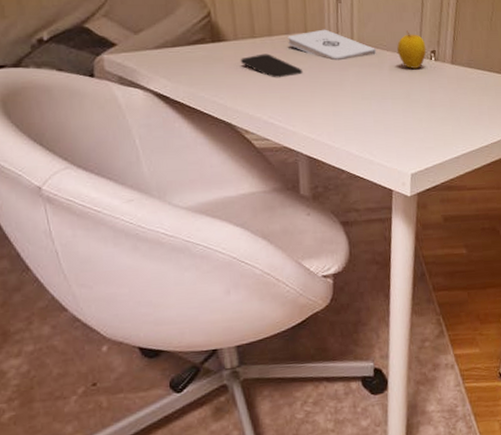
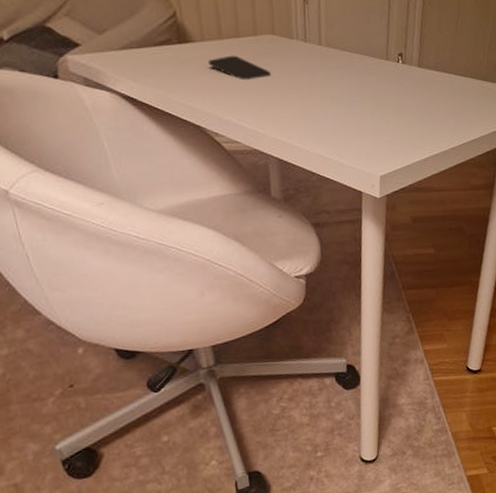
notepad: present [288,29,376,61] -> none [255,31,344,63]
apple: present [397,30,427,69] -> none [365,33,394,71]

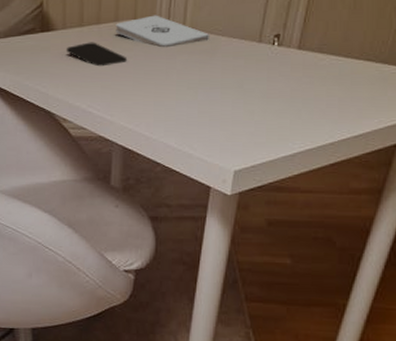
notepad: none [255,31,344,63] -> present [115,15,209,48]

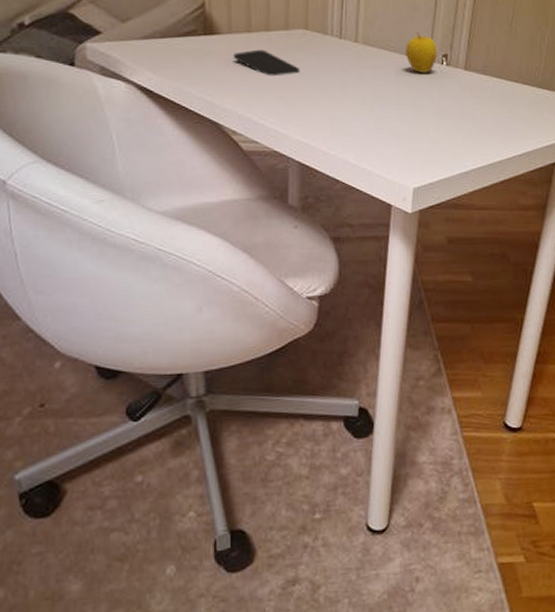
notepad: present [115,15,209,48] -> none [286,26,382,61]
apple: none [234,13,269,55] -> present [405,31,438,73]

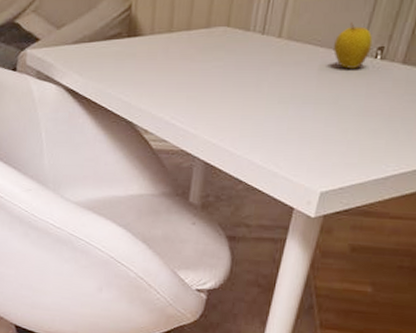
smartphone: present [232,49,301,77] -> none [152,49,217,76]

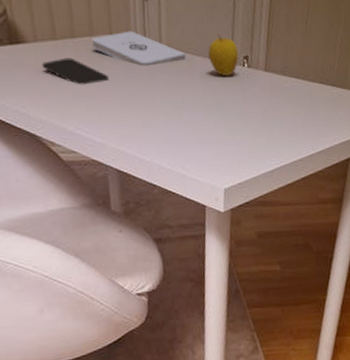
smartphone: none [152,49,217,76] -> present [41,57,110,85]
notepad: none [206,22,307,58] -> present [91,31,186,66]

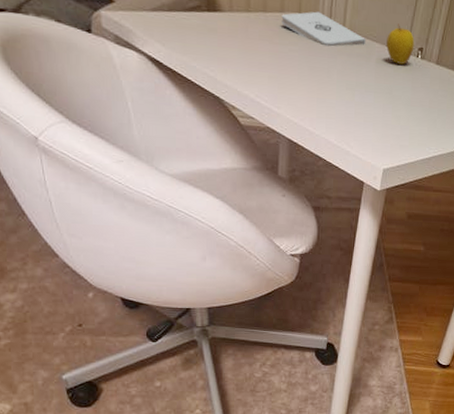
smartphone: present [41,57,110,85] -> none [233,29,293,58]

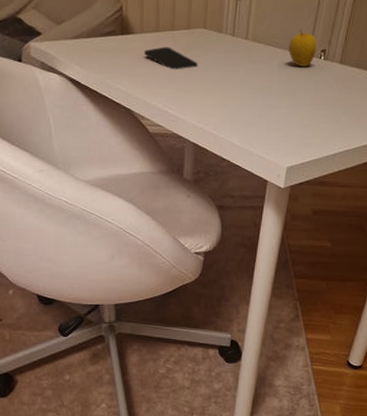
smartphone: none [233,29,293,58] -> present [143,46,199,70]
notepad: present [281,11,365,47] -> none [188,25,268,56]

